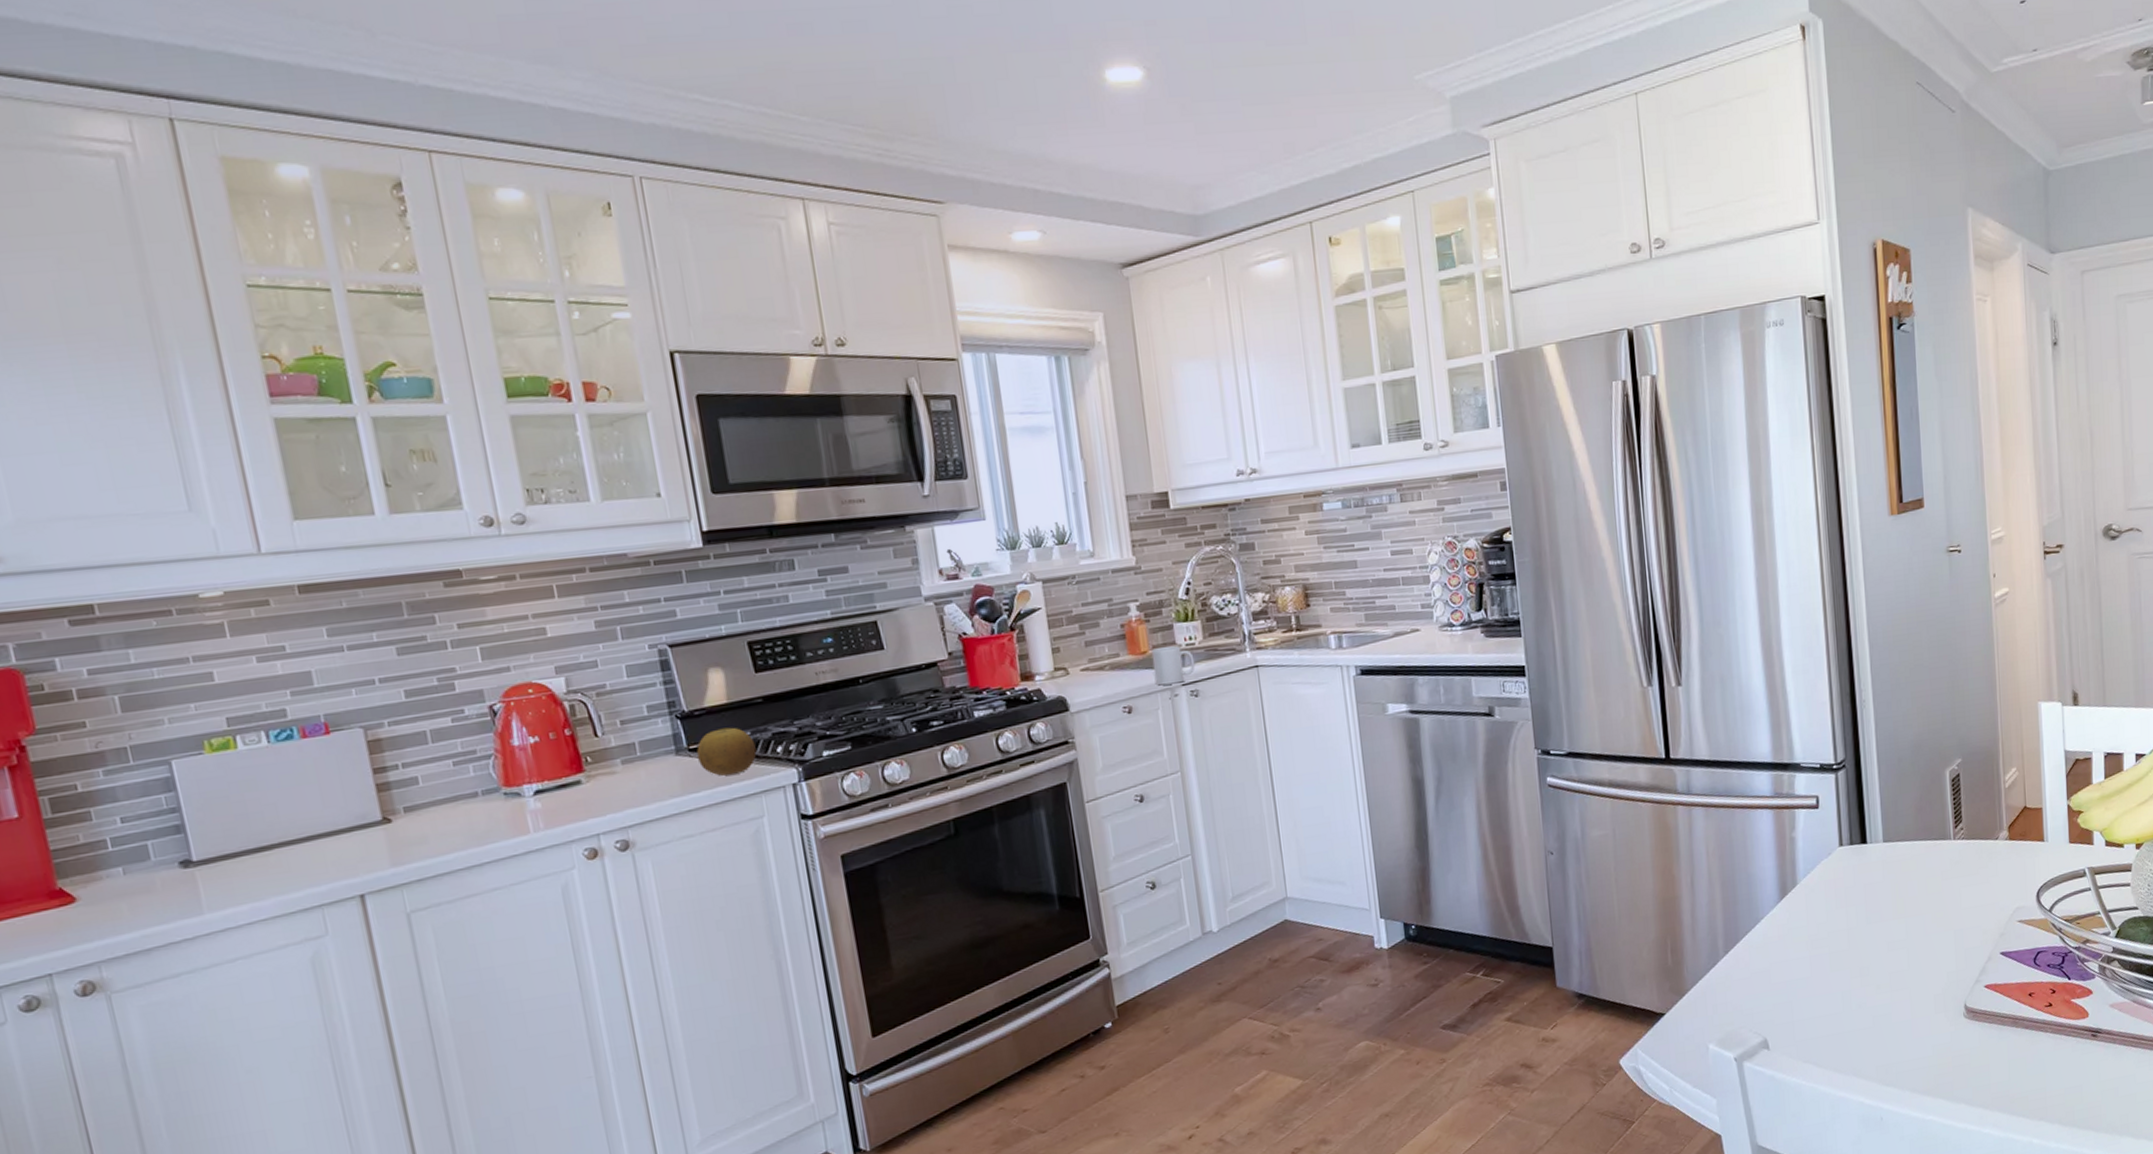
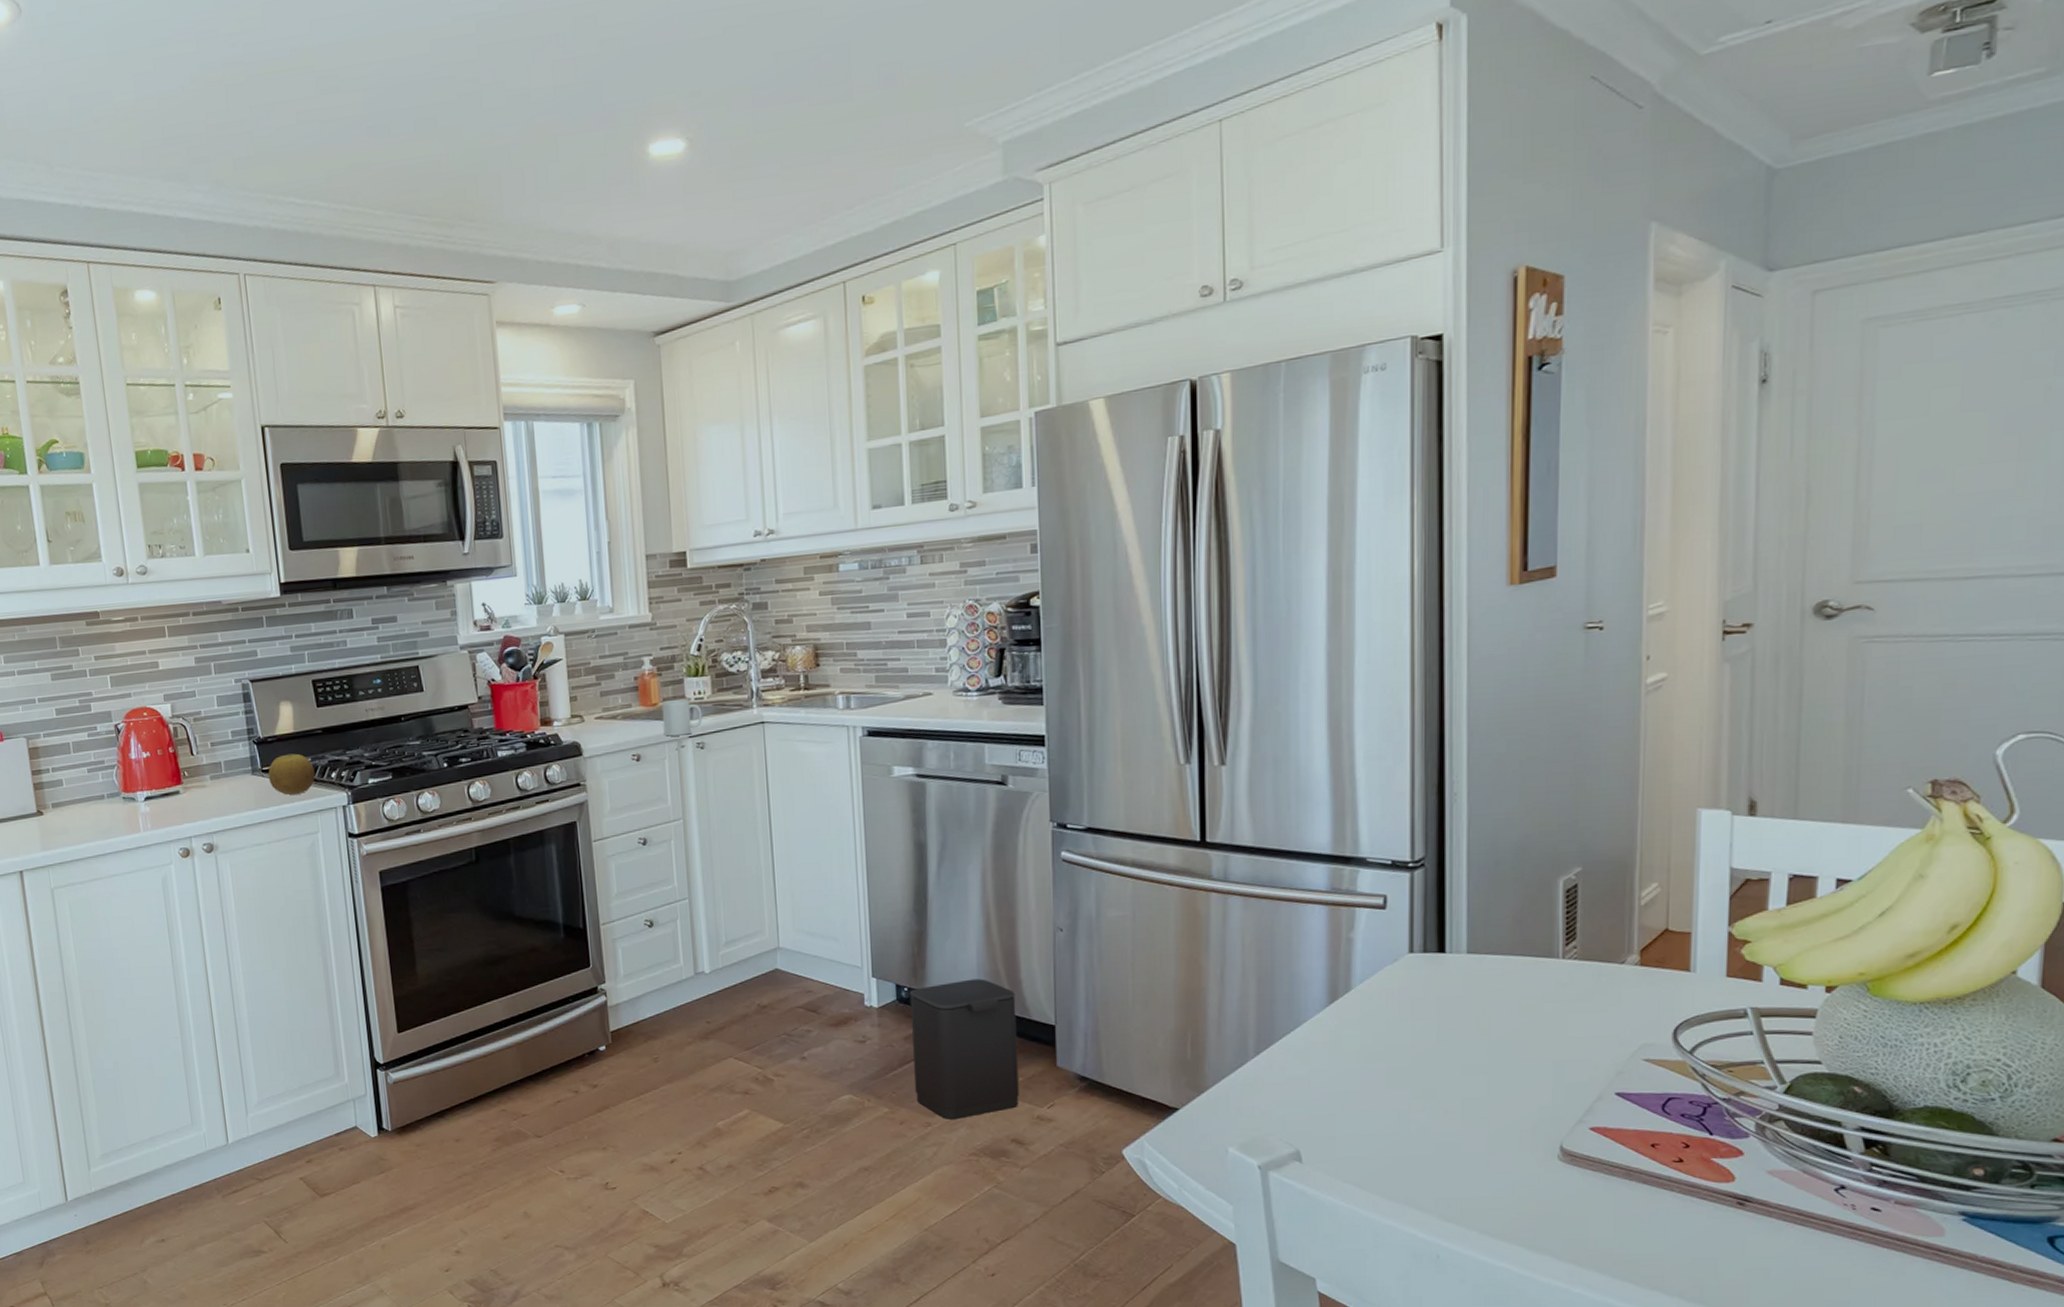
pedal bin: none [1417,908,1525,1053] -> present [909,978,1019,1119]

